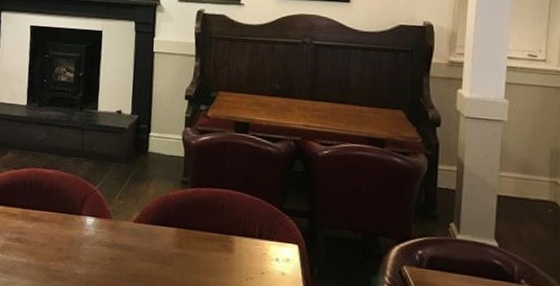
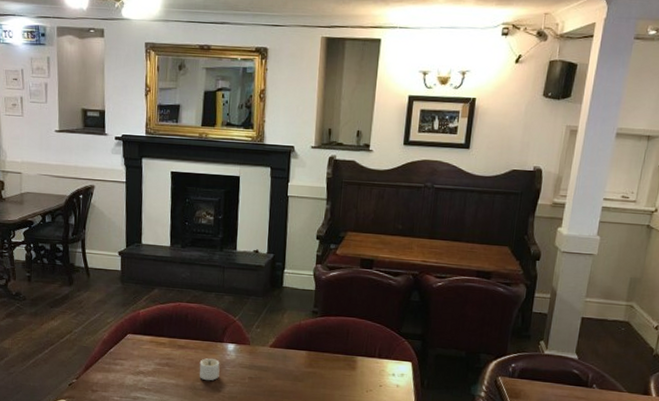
candle: none [53,234,77,261] -> present [199,358,220,381]

